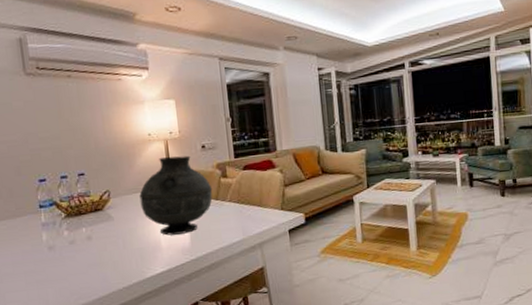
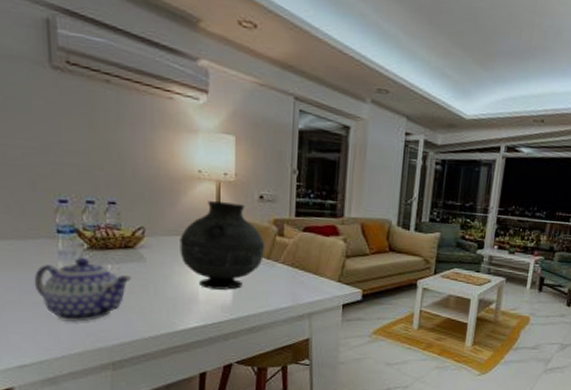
teapot: none [24,225,103,285] -> present [34,256,131,322]

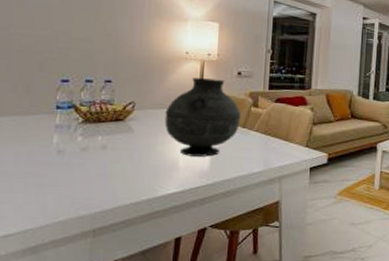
teapot: present [34,256,131,322] -> none [29,129,119,191]

